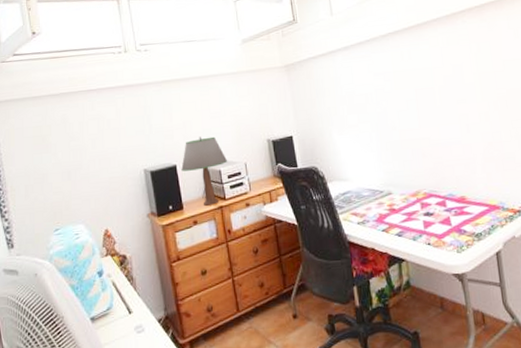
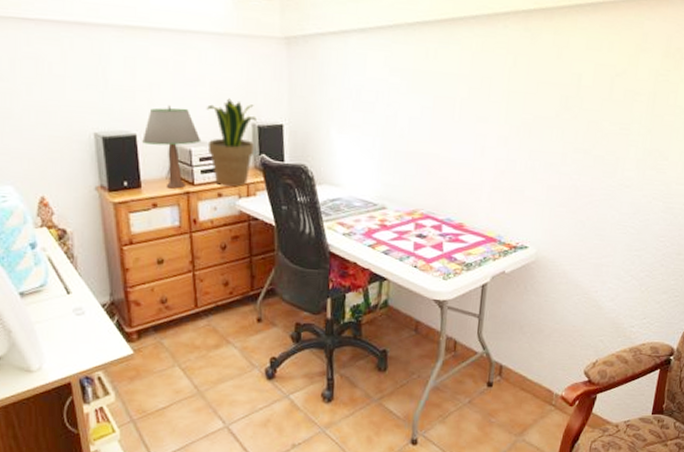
potted plant: none [230,122,271,197] -> present [207,98,257,187]

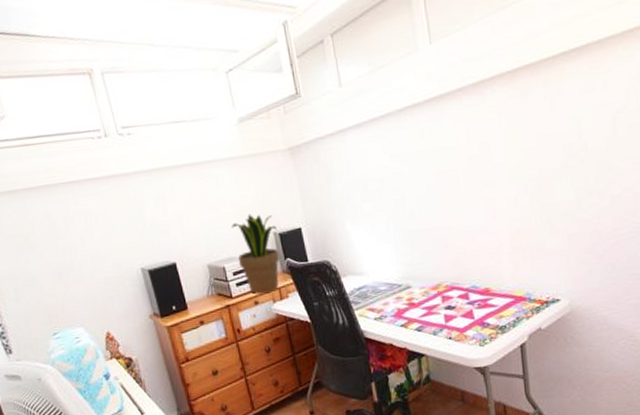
table lamp: present [142,105,202,189] -> none [181,230,232,305]

